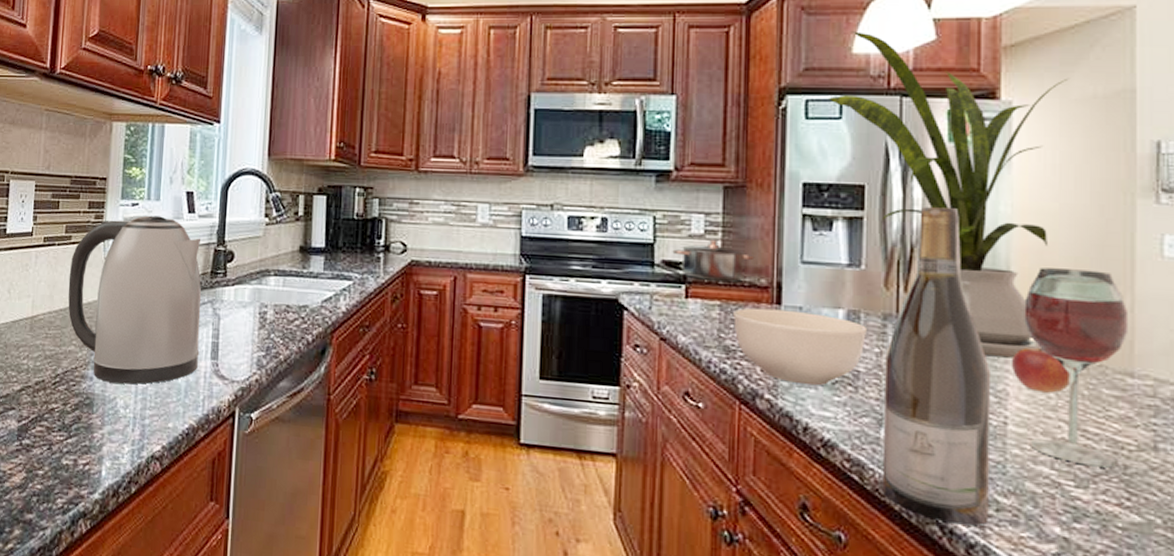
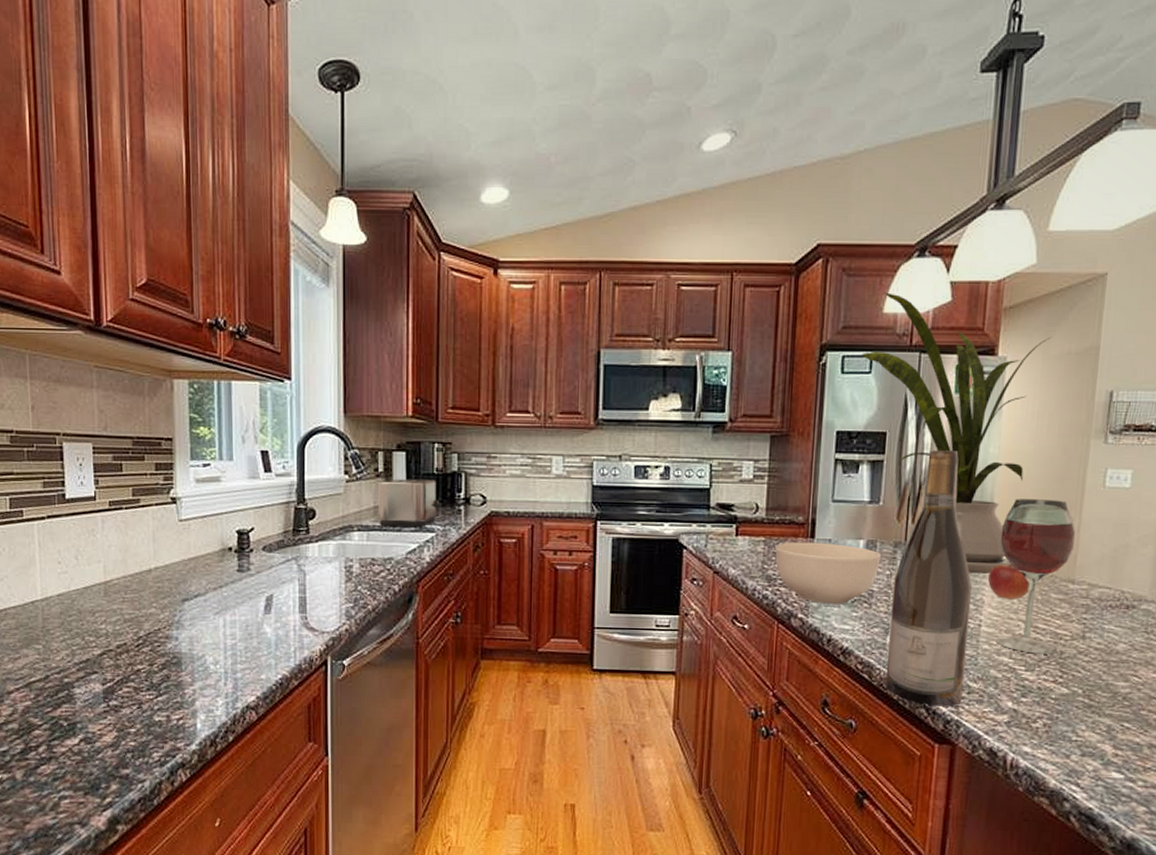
kettle: present [68,215,202,385] -> none [141,476,287,642]
toaster: none [296,223,358,275] -> present [379,478,439,528]
cooking pot: present [672,239,755,282] -> none [725,483,795,520]

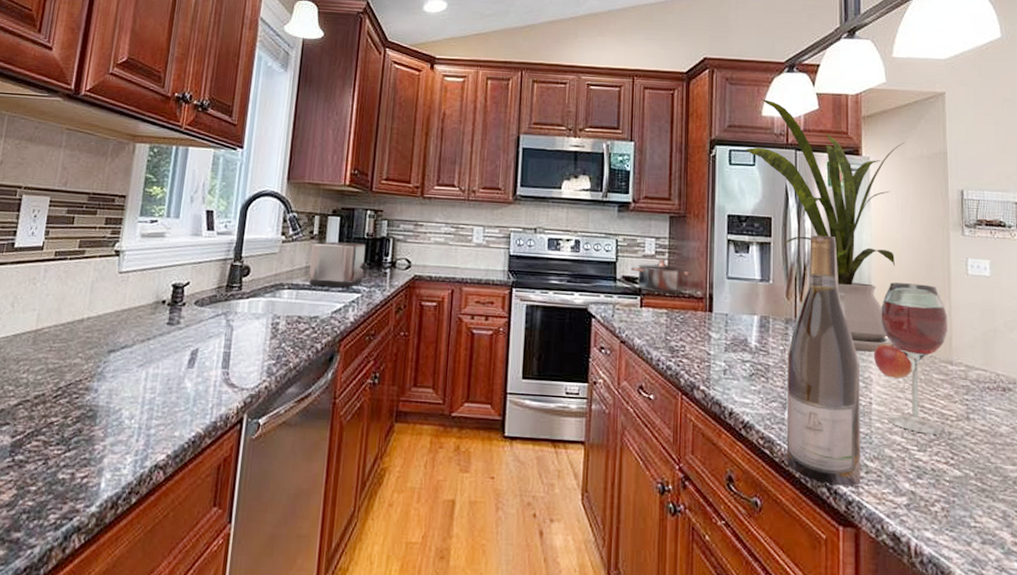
cooking pot: none [725,483,795,520] -> present [630,259,693,294]
bowl: present [775,542,882,605] -> none [677,315,775,378]

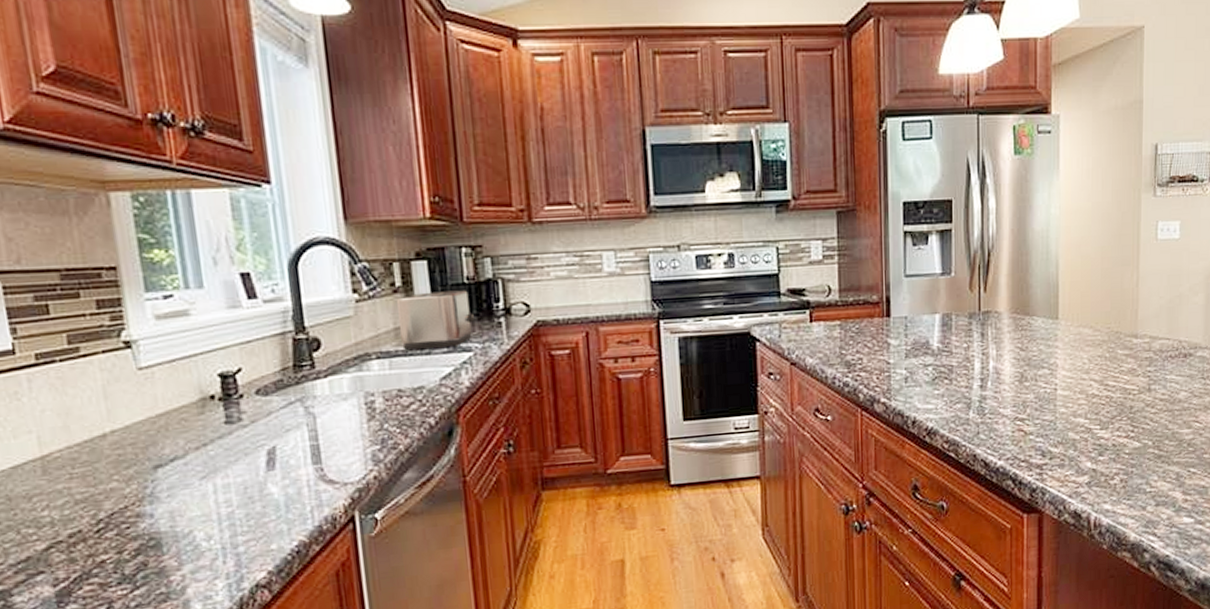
cooking pot: present [630,259,693,294] -> none [795,263,867,303]
house plant: present [744,99,905,352] -> none [920,52,1099,338]
wine bottle: present [786,235,861,487] -> none [971,214,1046,476]
apple: present [873,344,912,379] -> none [1059,325,1098,361]
wineglass: present [881,282,949,435] -> none [1068,256,1135,412]

